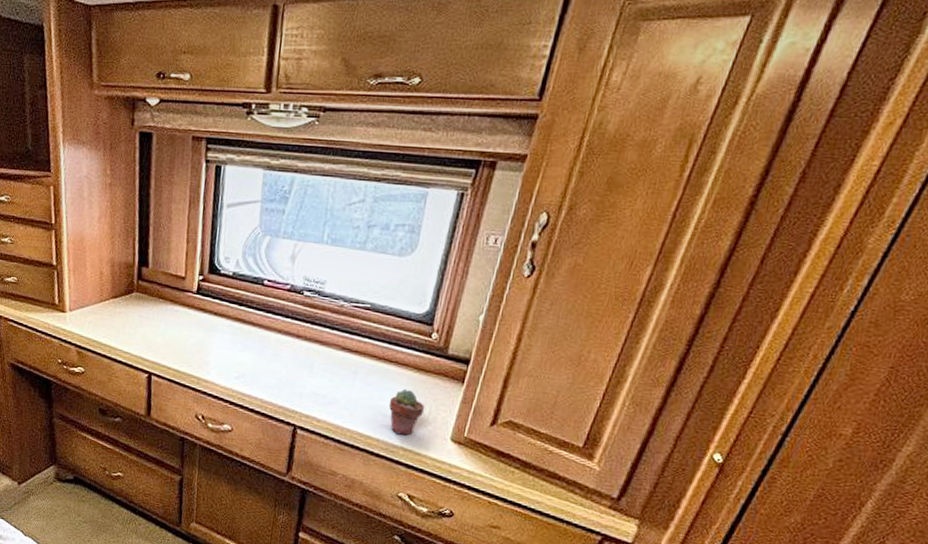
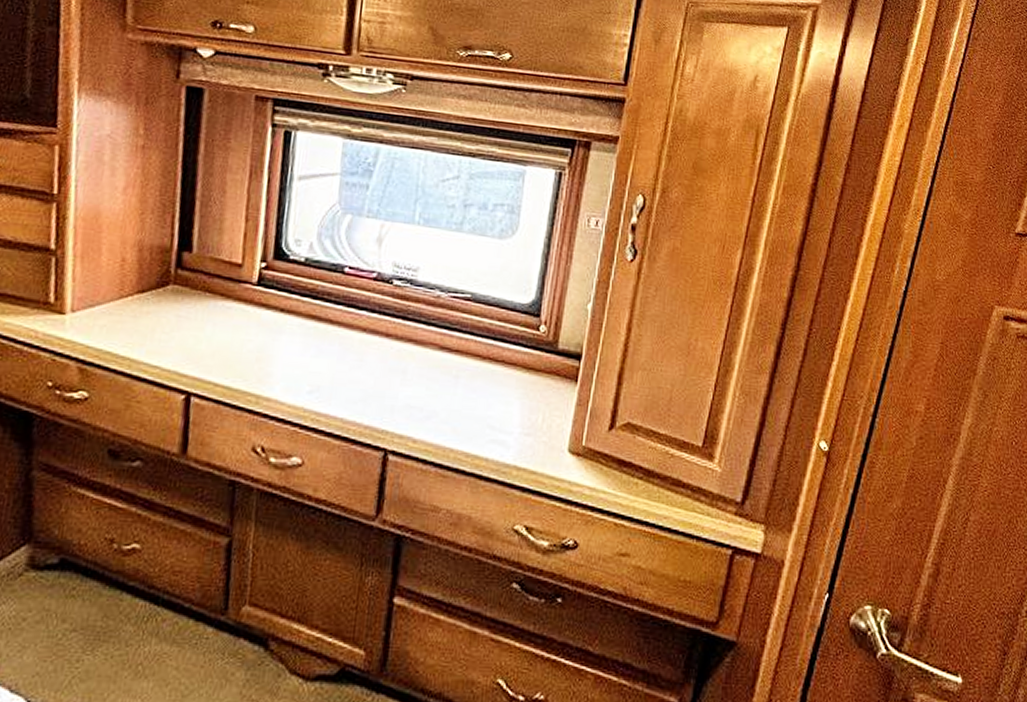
potted succulent: present [388,388,425,436] -> none [497,392,538,451]

